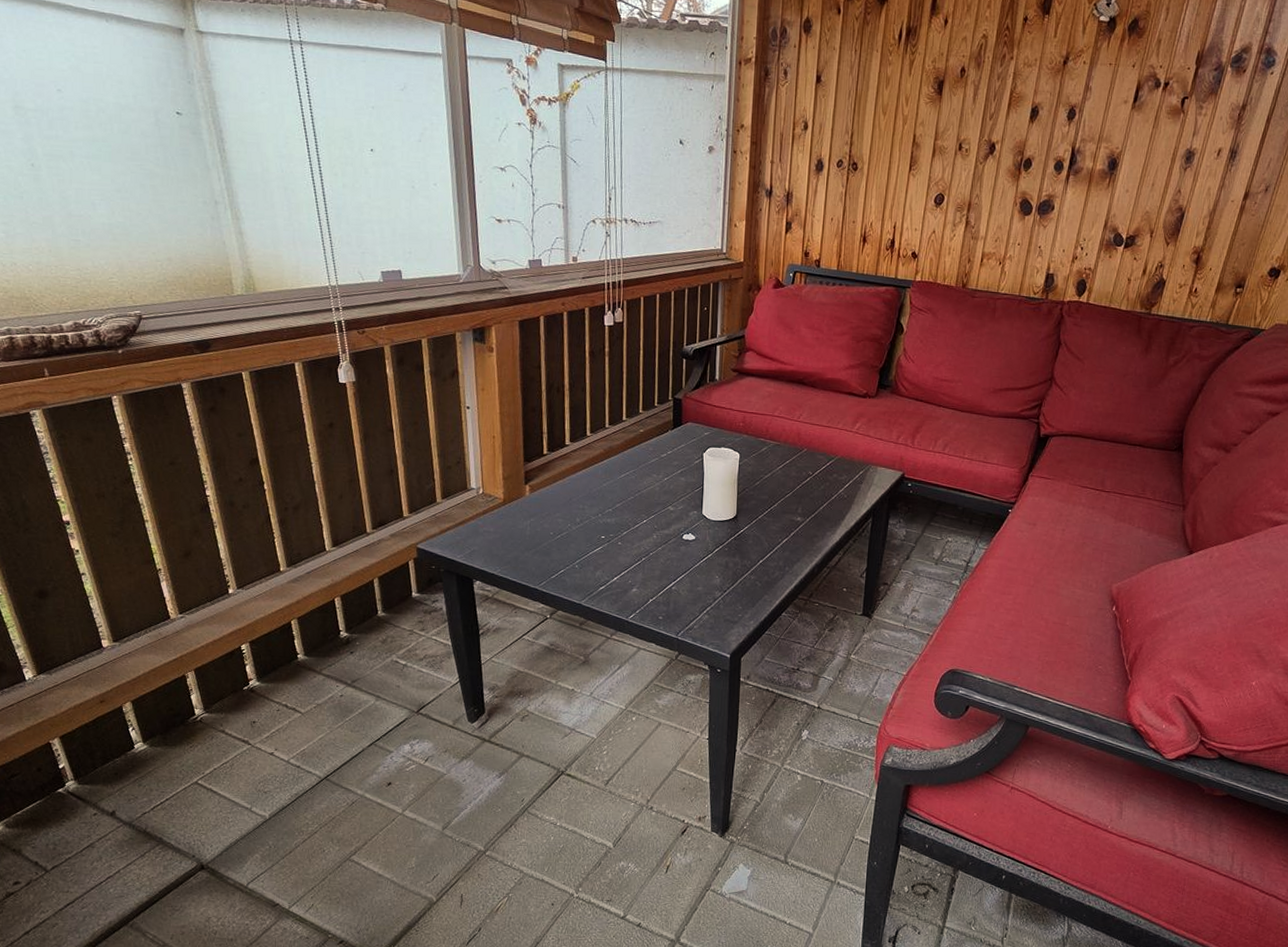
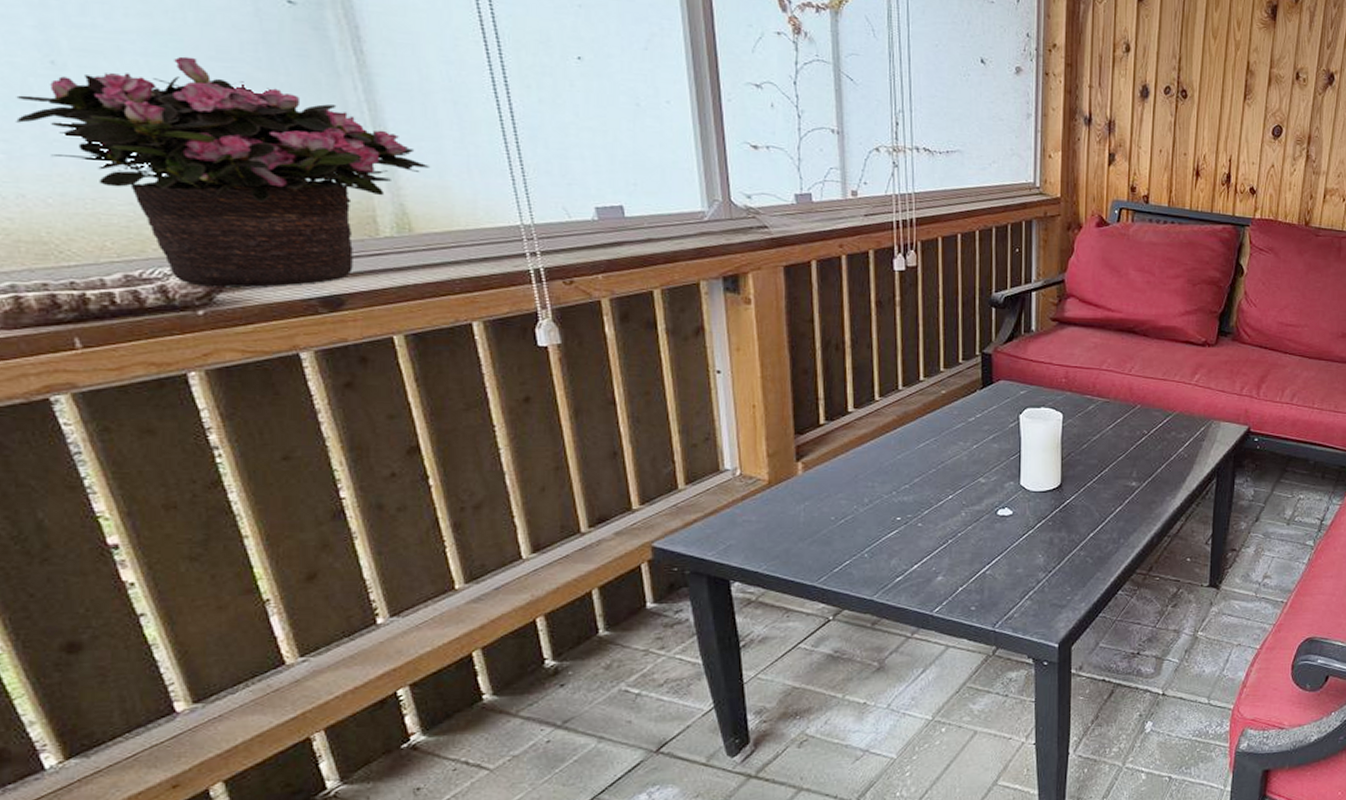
potted flower: none [11,157,269,333] -> present [16,56,431,287]

